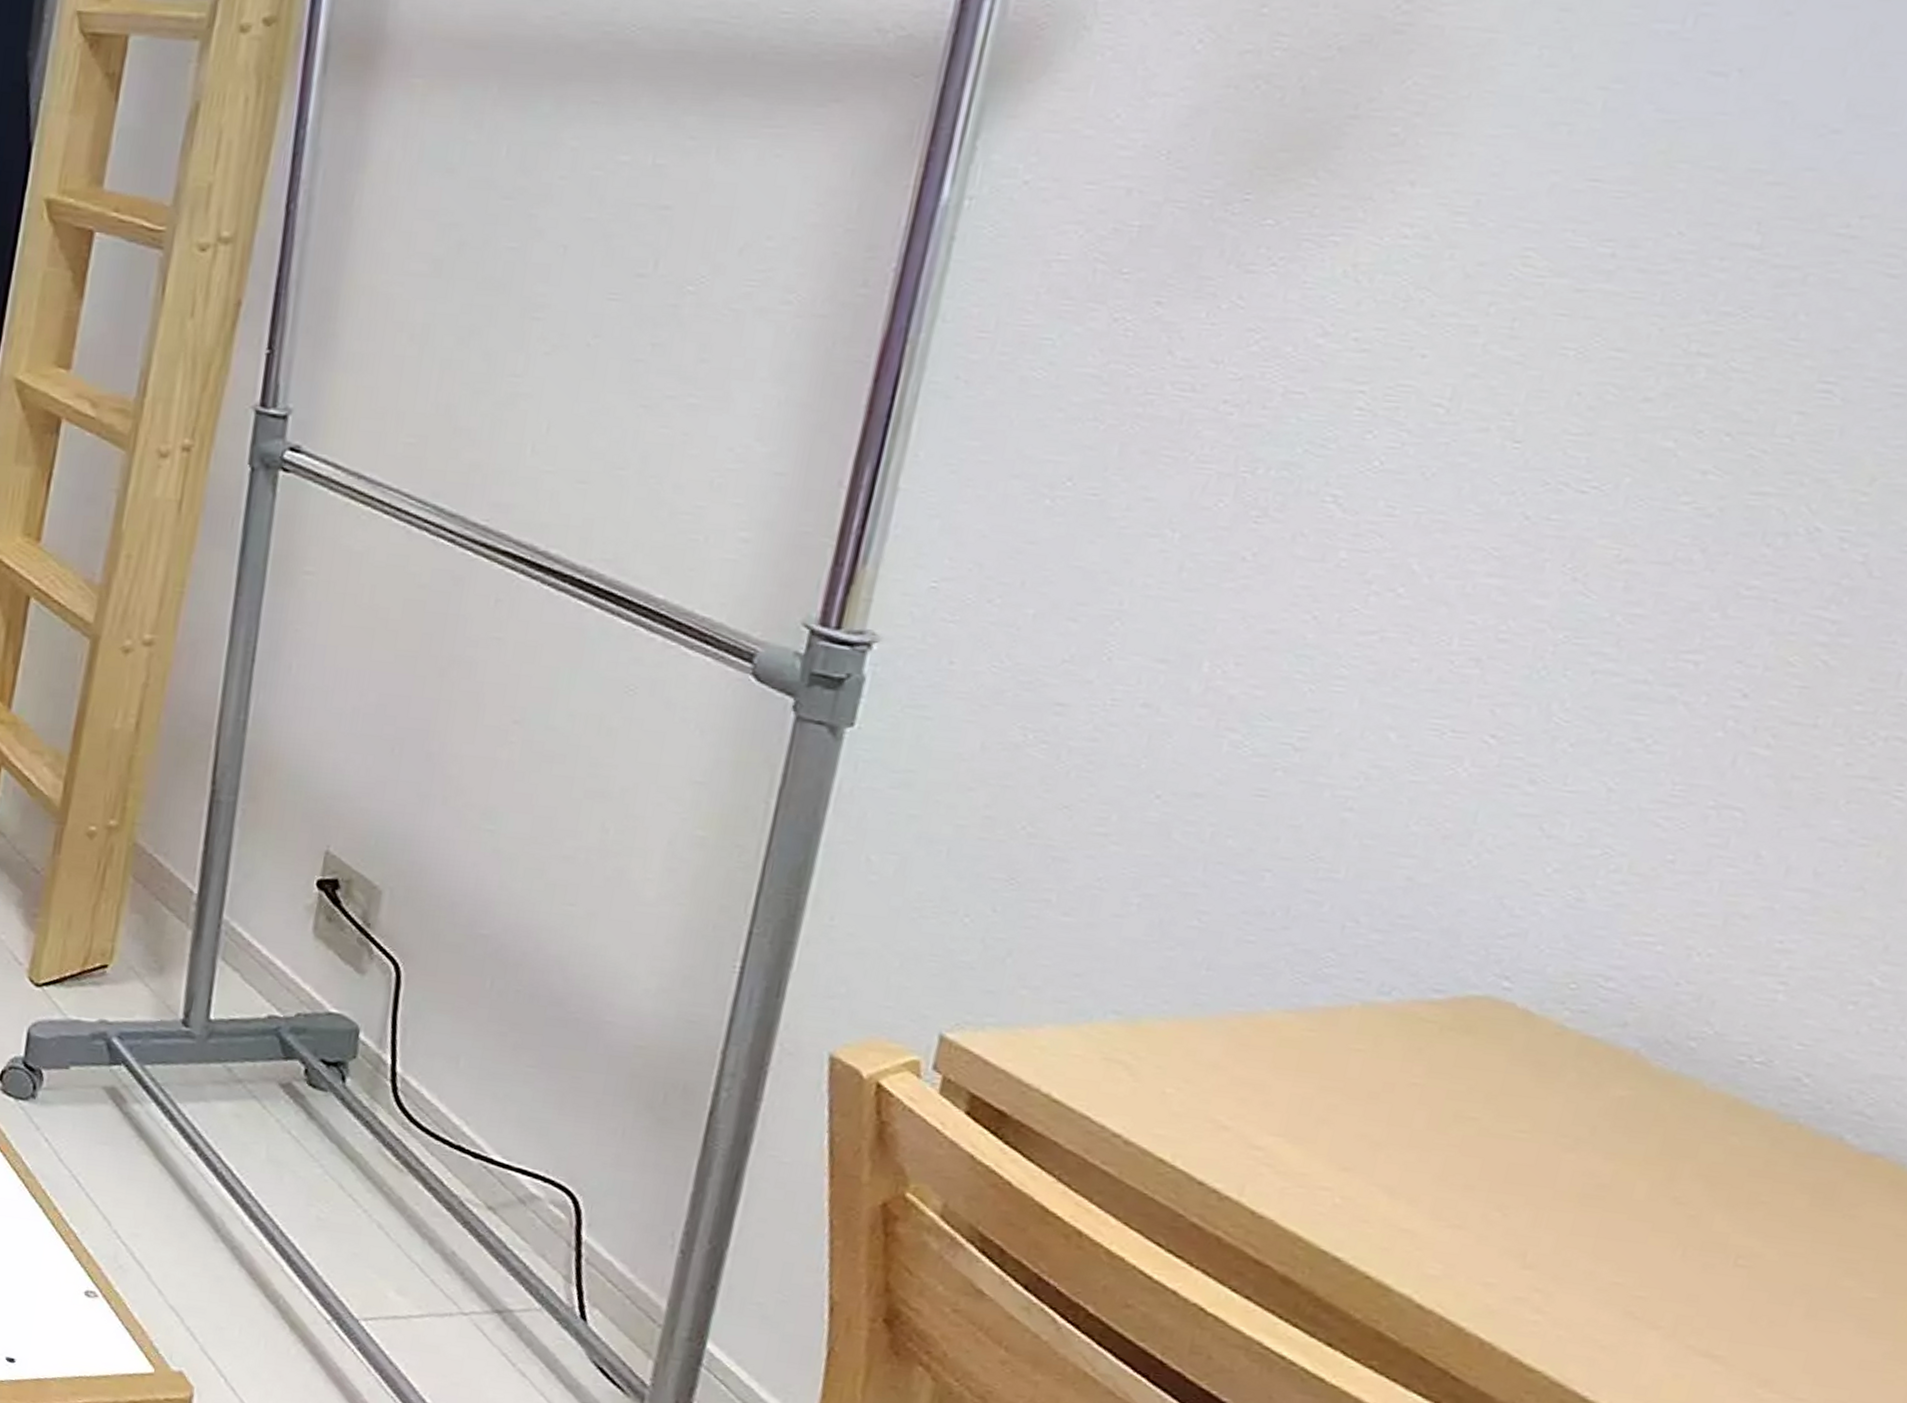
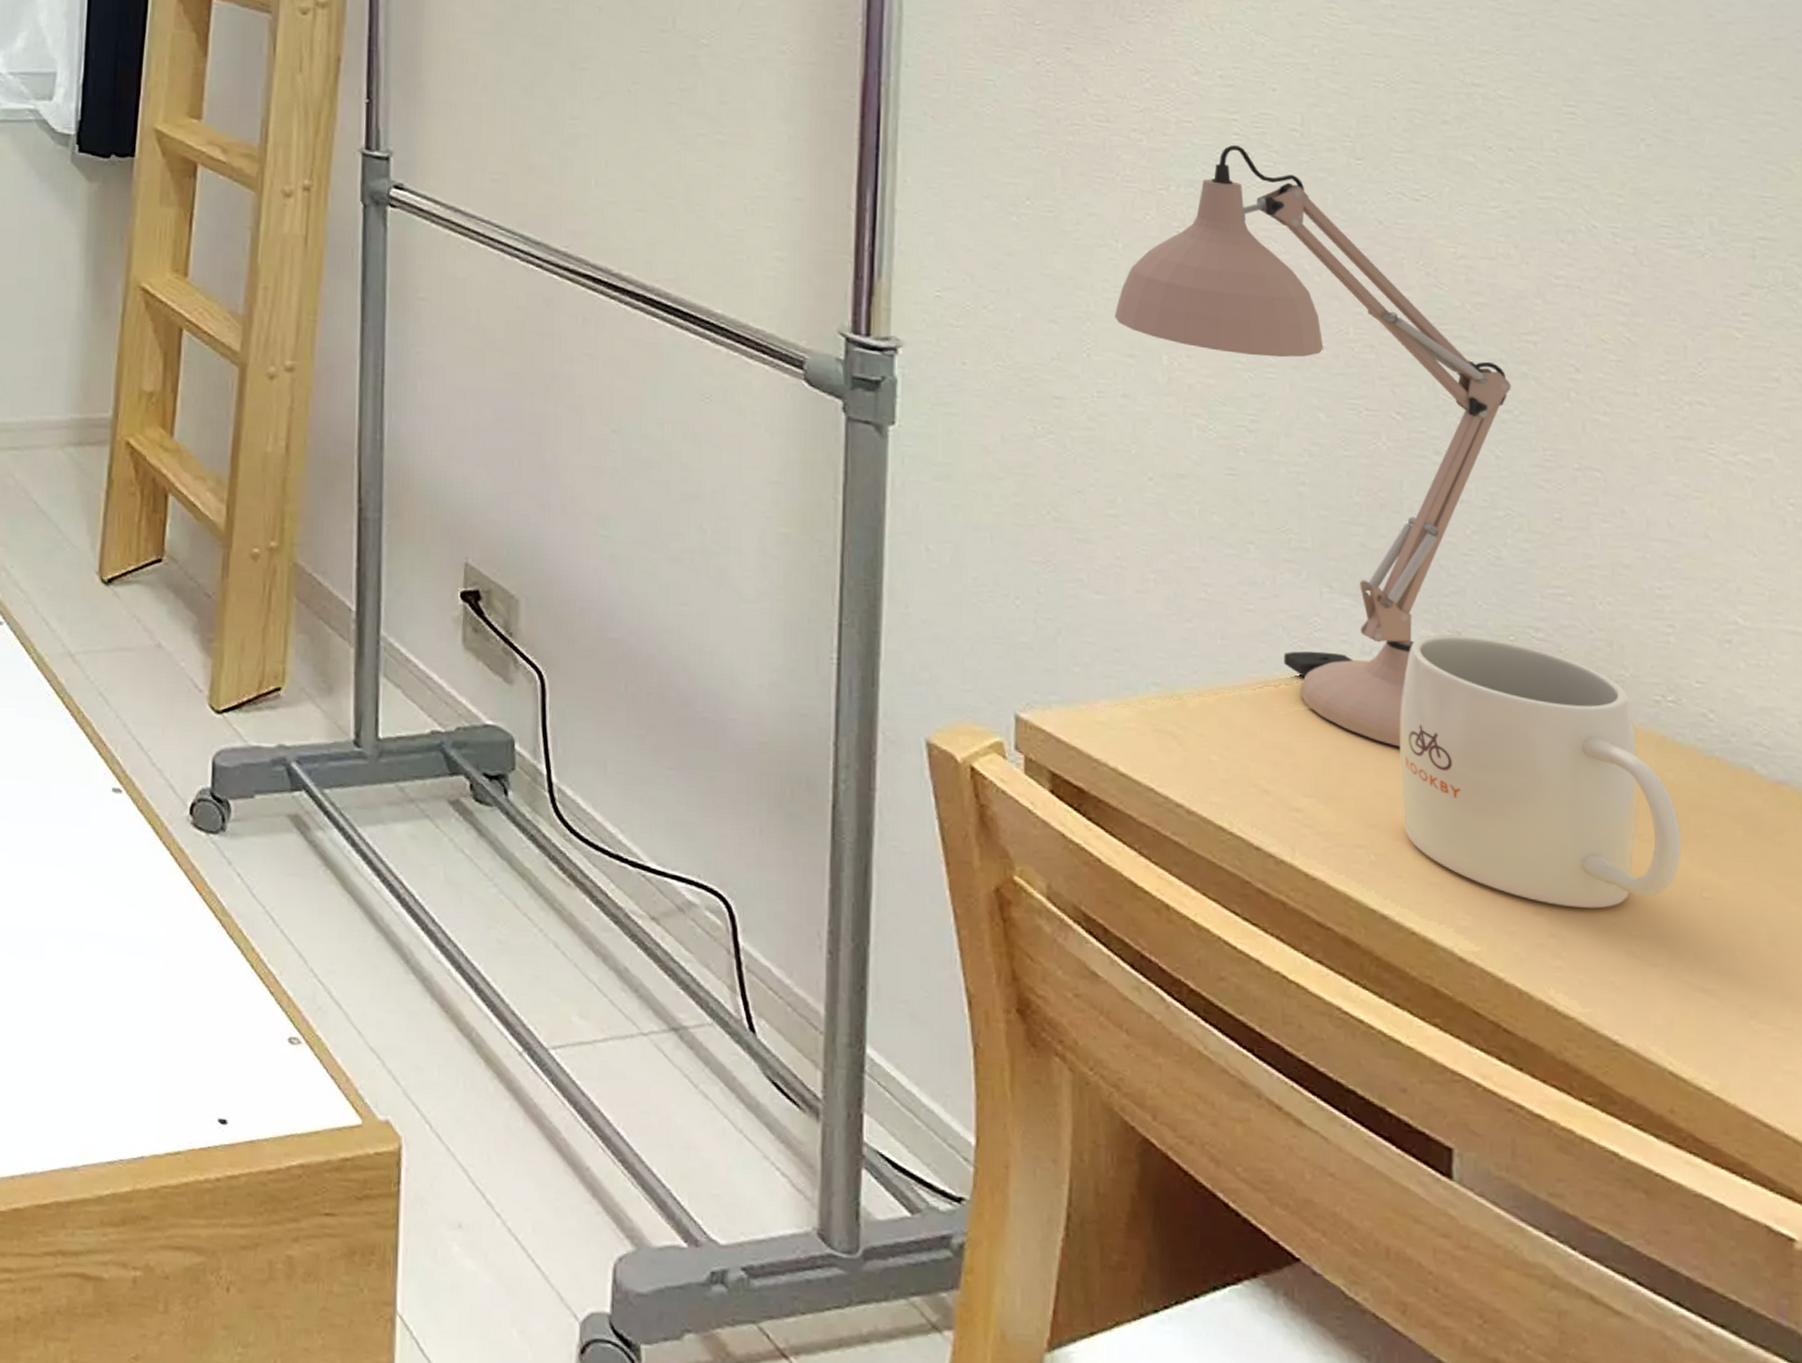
desk lamp: none [1151,421,1651,1092] -> present [1114,144,1511,747]
mug: none [1384,978,1731,1268] -> present [1398,634,1682,909]

